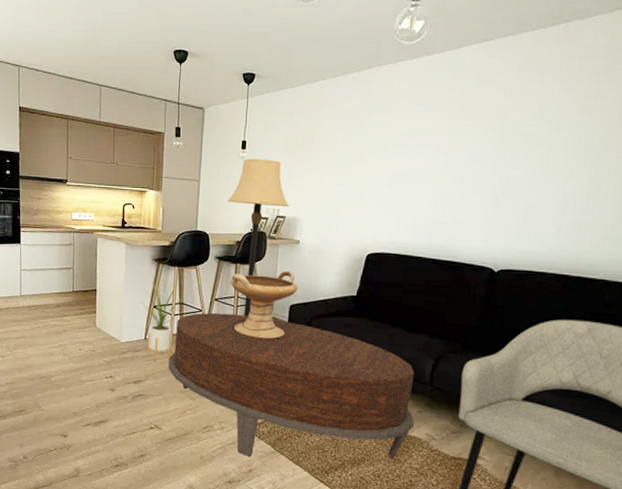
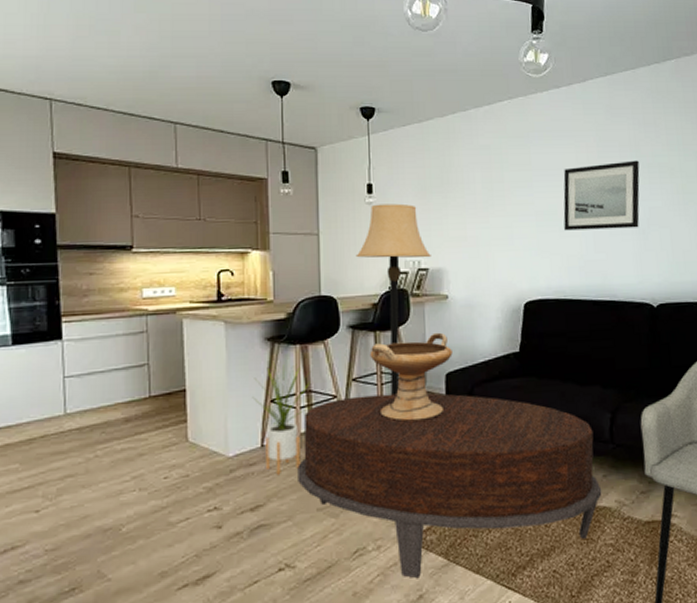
wall art: none [415,129,503,195] -> present [563,160,640,231]

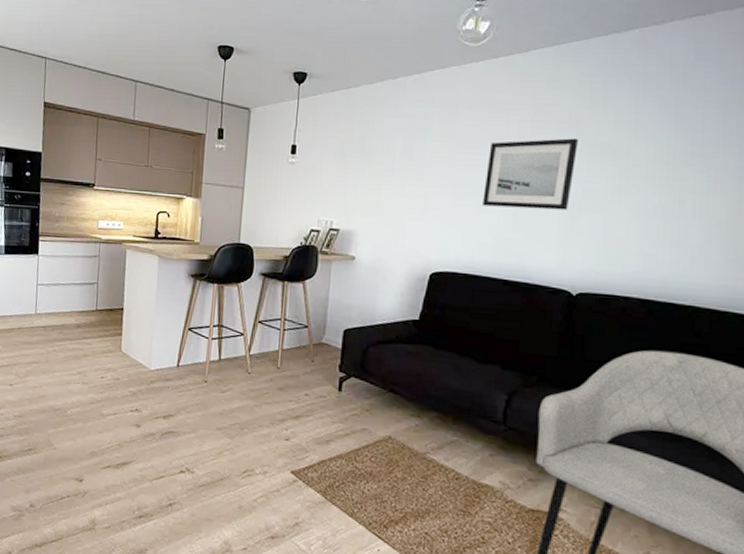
house plant: present [252,362,311,475] -> none [174,296,223,393]
coffee table: present [297,393,602,578] -> none [203,336,487,511]
lamp: present [355,203,431,395] -> none [274,164,344,342]
decorative bowl: present [369,332,453,422] -> none [276,290,353,369]

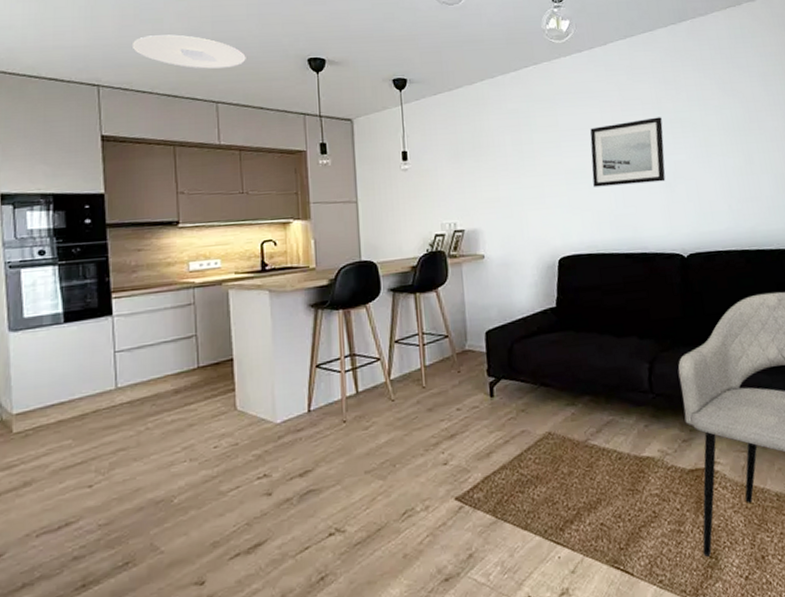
ceiling light: none [74,15,165,50] -> present [131,34,246,69]

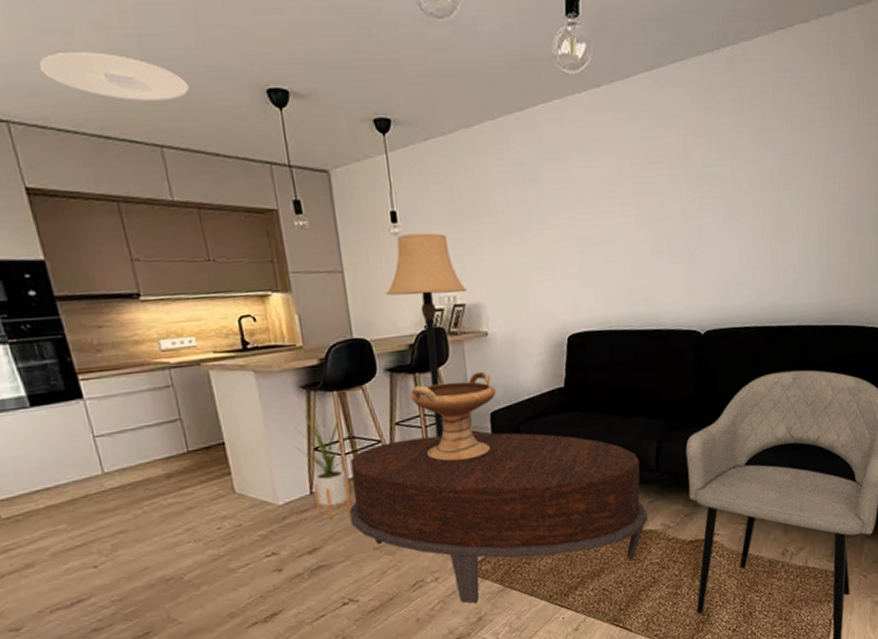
house plant: none [298,328,355,440] -> present [293,410,356,520]
coffee table: none [344,351,645,537] -> present [349,432,648,604]
lamp: none [393,168,466,356] -> present [385,232,467,437]
decorative bowl: none [410,291,491,381] -> present [410,371,496,462]
wall art: present [590,117,666,187] -> none [606,172,689,256]

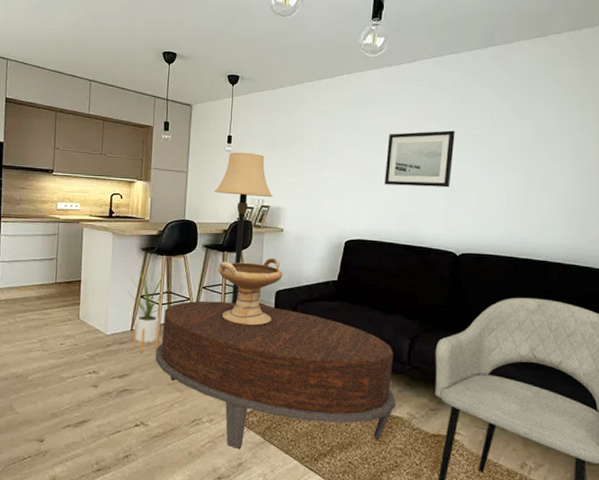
ceiling light: present [38,52,189,101] -> none [34,23,116,54]
wall art: none [606,172,689,256] -> present [385,130,455,188]

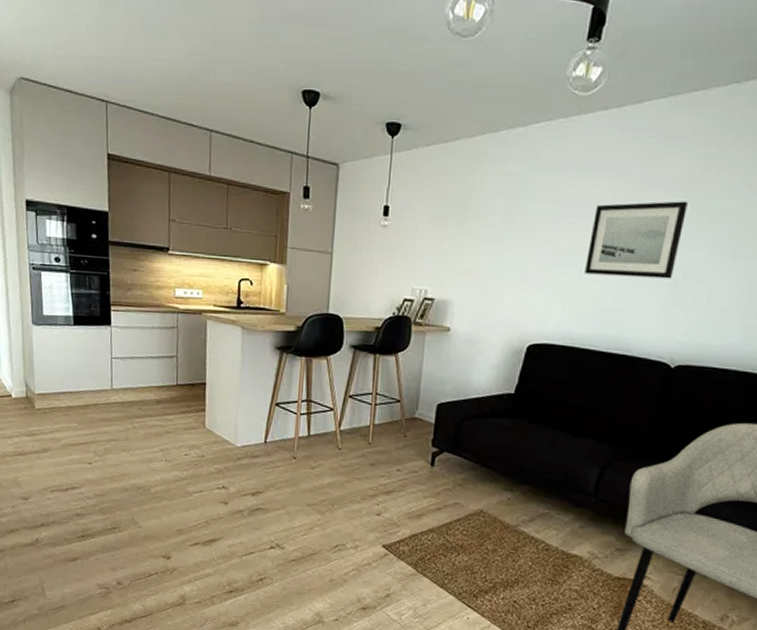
house plant: present [128,267,172,353] -> none [260,370,312,470]
coffee table: present [155,300,397,449] -> none [292,411,578,580]
lamp: present [214,152,273,304] -> none [365,227,439,417]
decorative bowl: present [218,257,283,326] -> none [367,363,447,444]

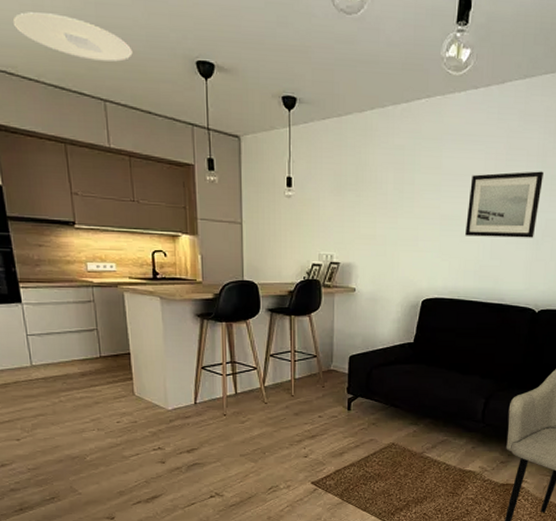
ceiling light: none [137,51,242,94] -> present [12,12,133,62]

